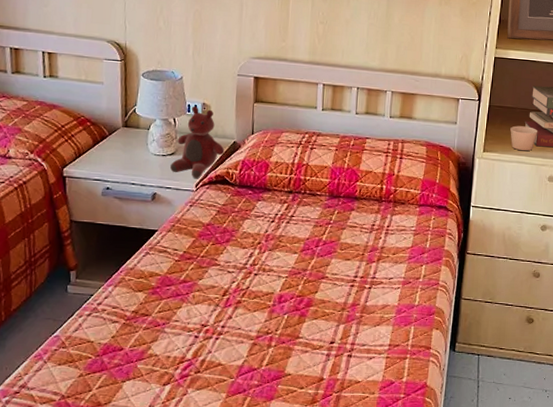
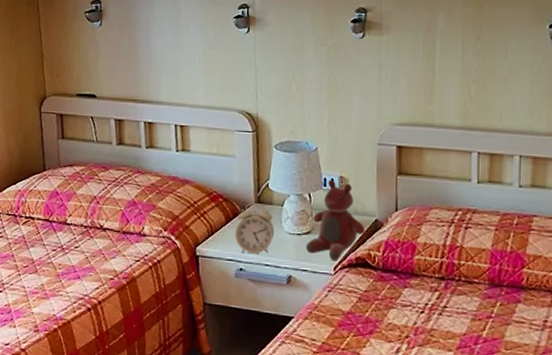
alarm clock: none [102,127,141,174] -> present [235,203,275,254]

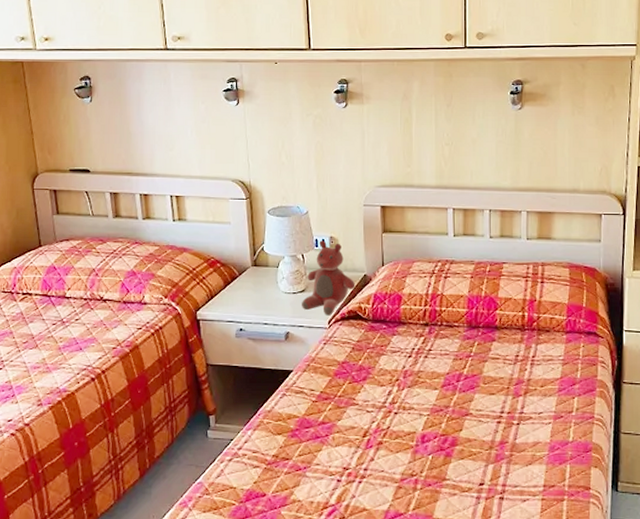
alarm clock: present [235,203,275,254] -> none [234,266,272,314]

